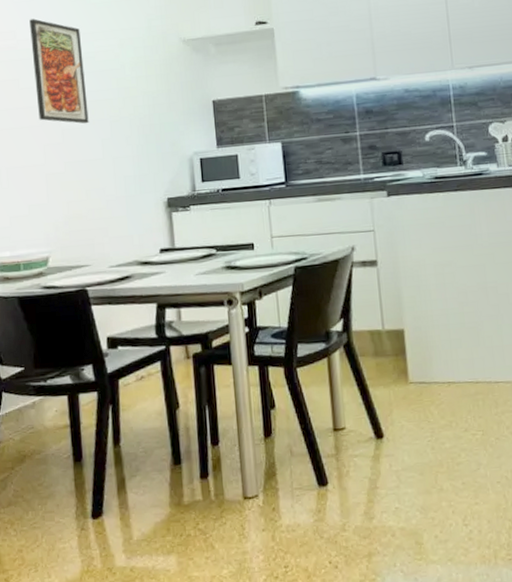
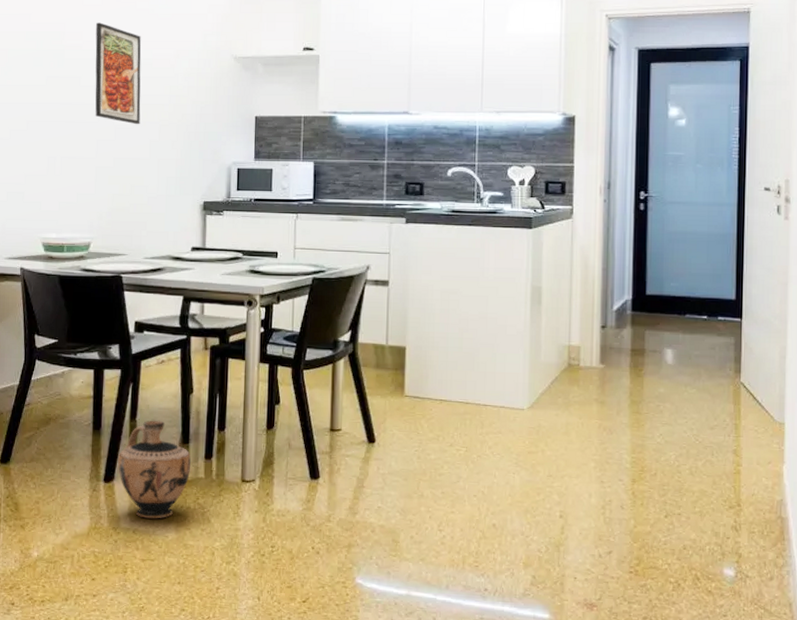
ceramic jug: none [105,442,187,553] -> present [118,420,192,519]

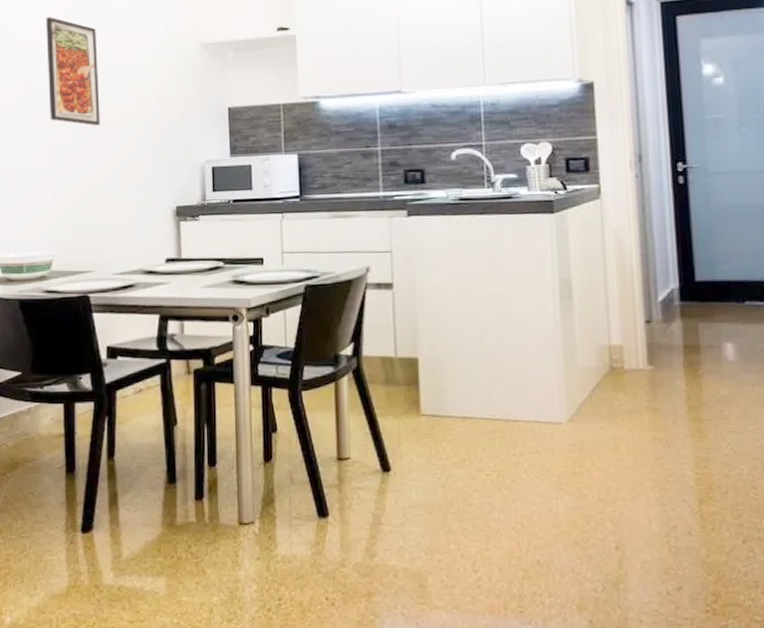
ceramic jug: present [118,420,192,519] -> none [96,458,180,573]

